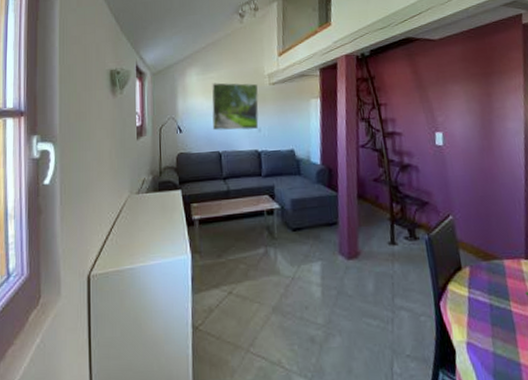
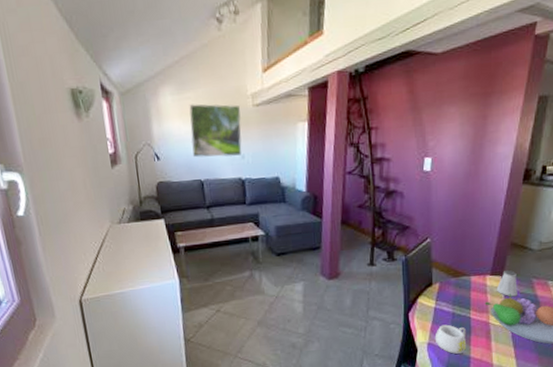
mug: none [473,318,514,358] -> present [434,324,467,354]

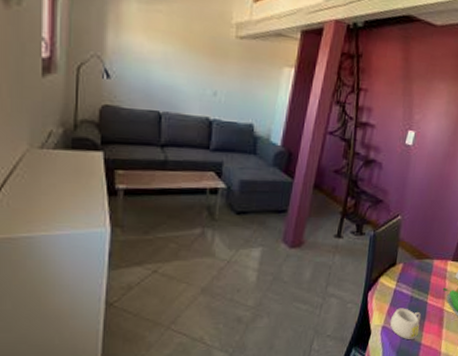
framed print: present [189,104,242,158] -> none [152,19,220,92]

